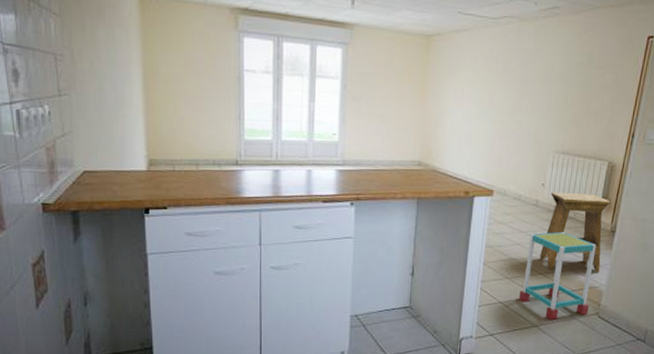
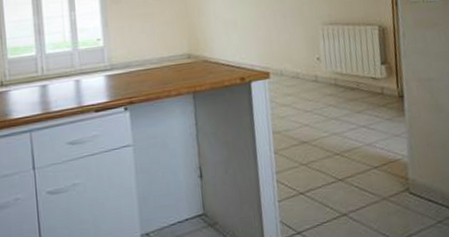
side table: present [519,232,596,320] -> none [317,105,398,205]
stool: present [539,192,610,272] -> none [329,60,399,148]

